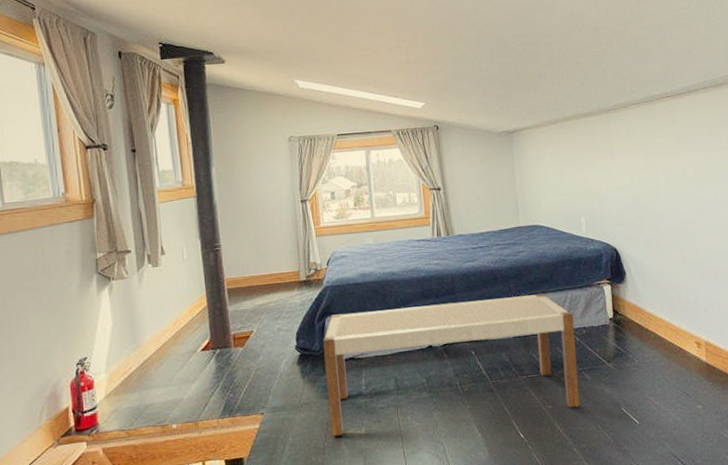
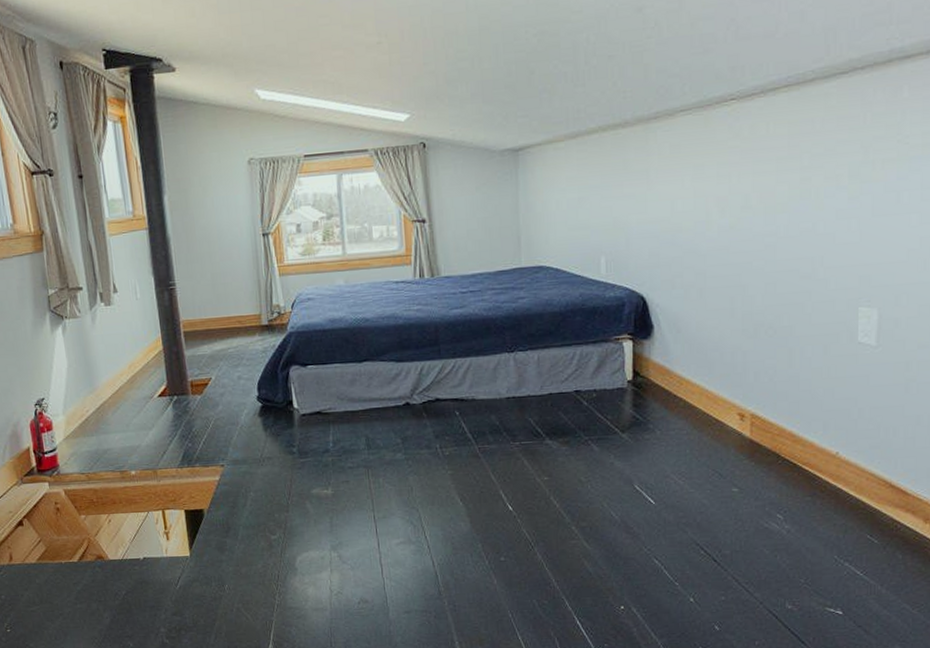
bench: present [323,293,580,437] -> none [287,348,583,495]

